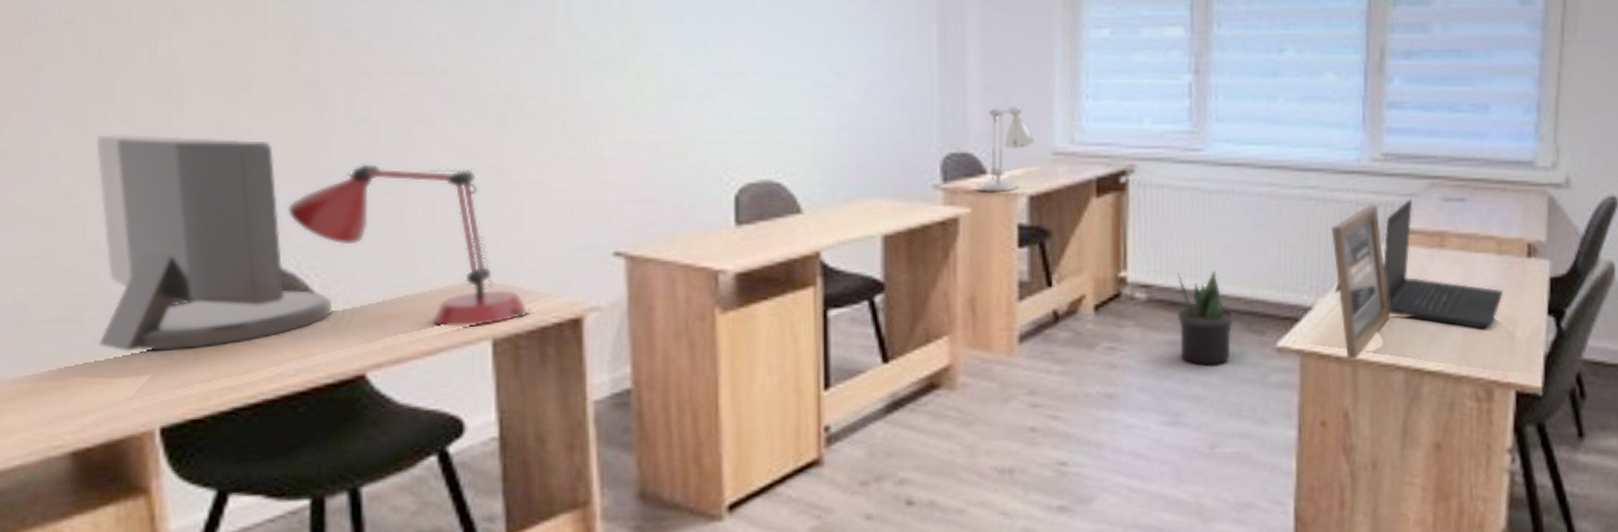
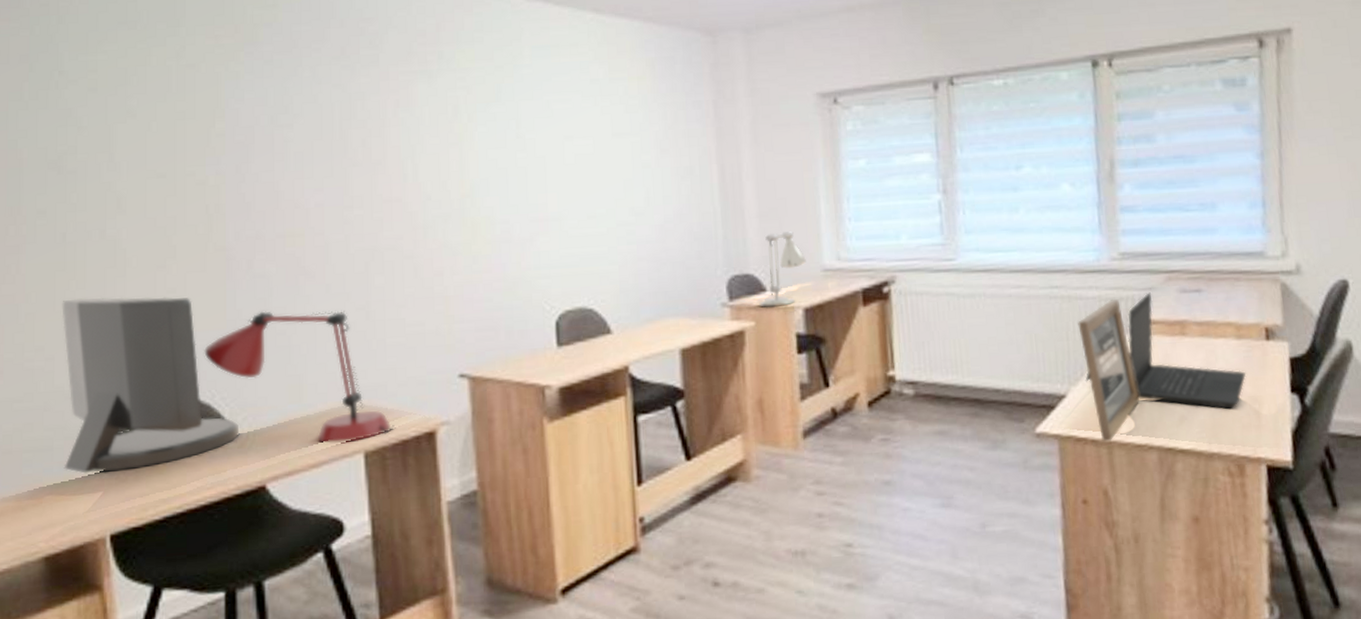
planter: present [1177,270,1234,366] -> none [940,366,995,452]

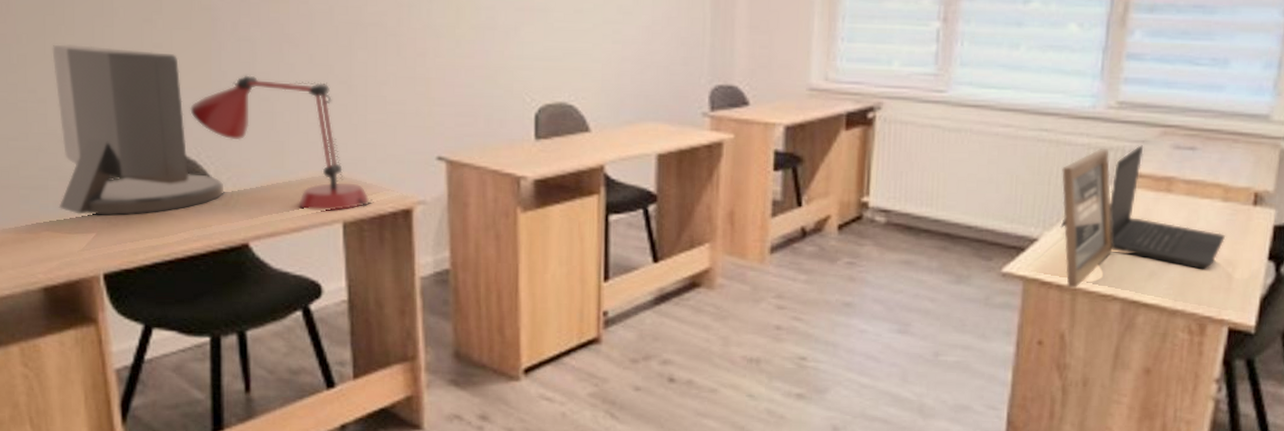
desk lamp: present [759,231,806,308] -> none [740,46,793,123]

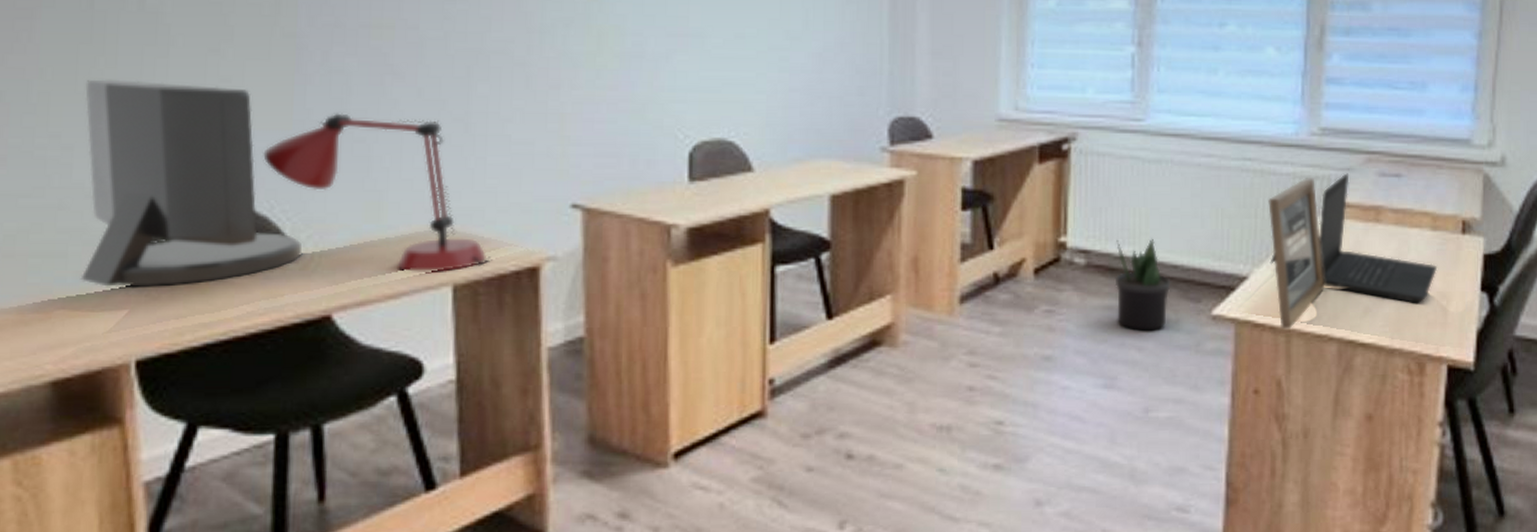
planter: none [912,200,965,284] -> present [1114,238,1171,331]

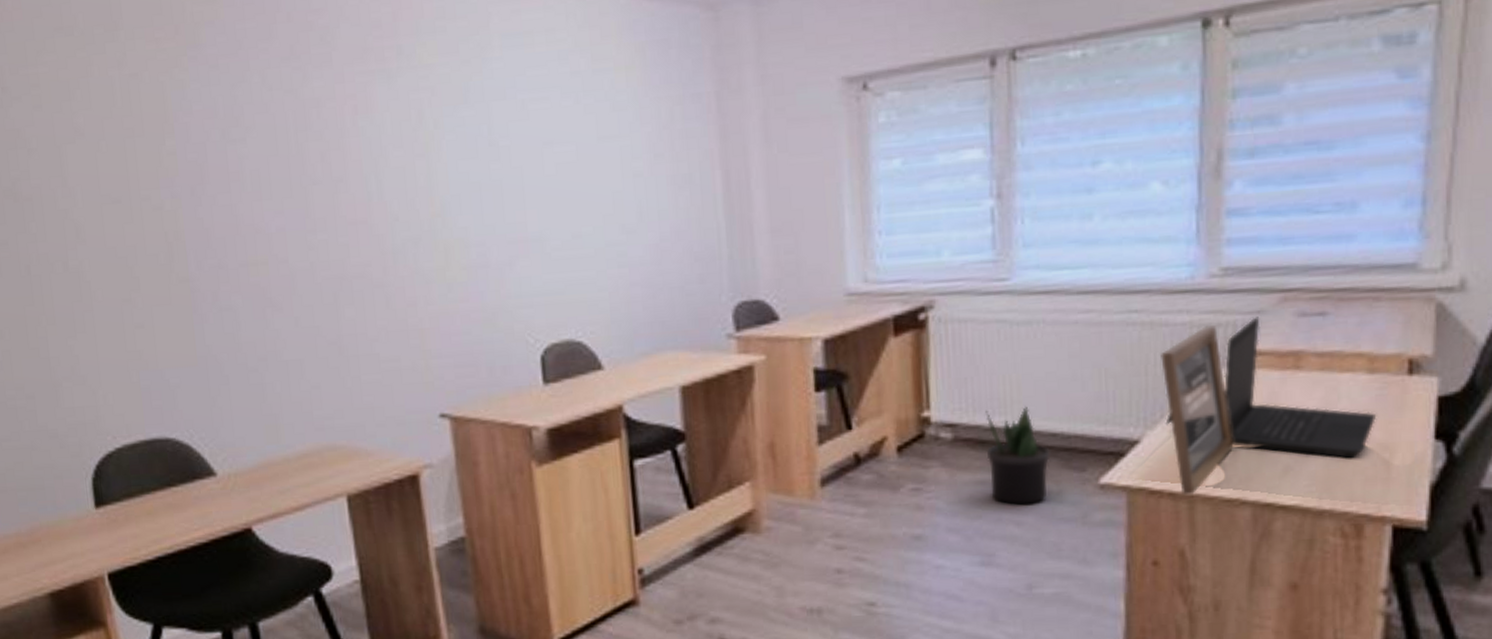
monitor: present [80,79,303,287] -> none [35,332,221,513]
desk lamp: present [263,113,491,272] -> none [178,345,376,486]

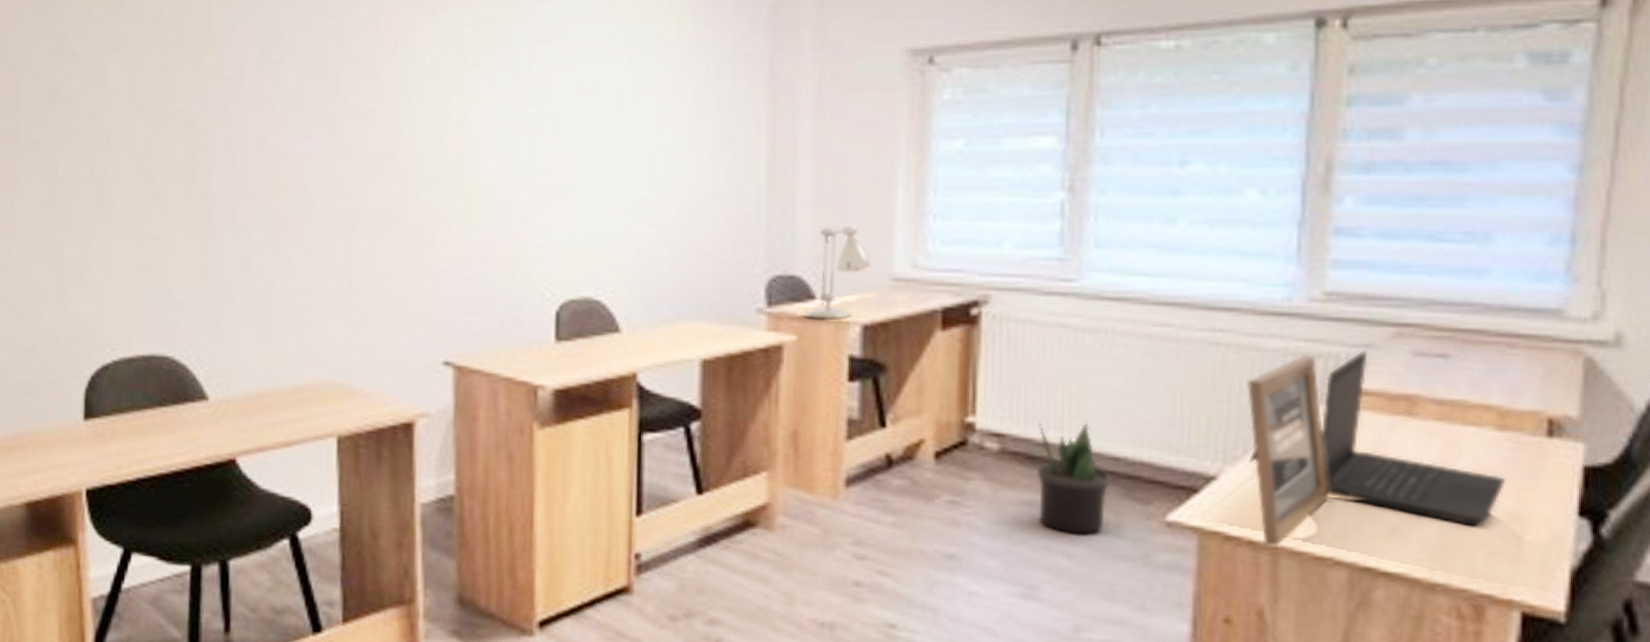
desk lamp: none [770,249,827,340] -> present [804,226,871,321]

